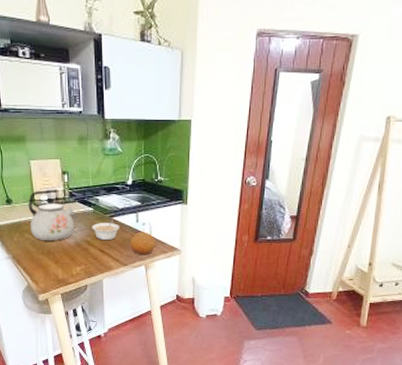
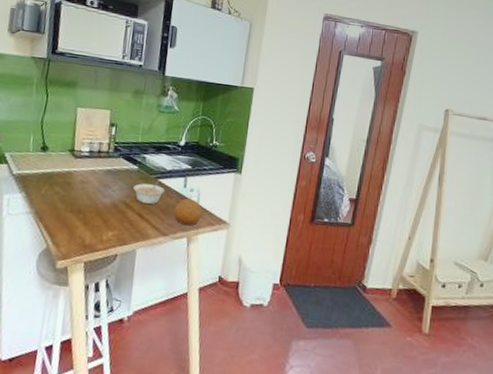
kettle: present [28,189,74,241] -> none [62,140,117,199]

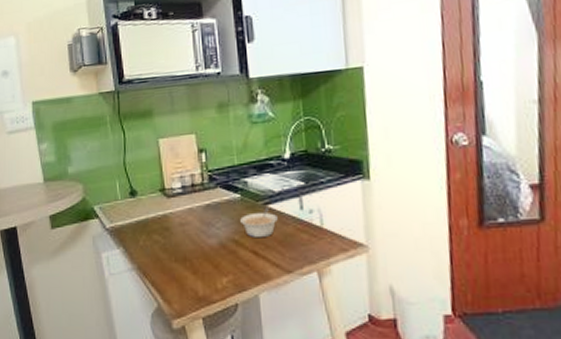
fruit: present [173,198,203,226] -> none [294,222,330,257]

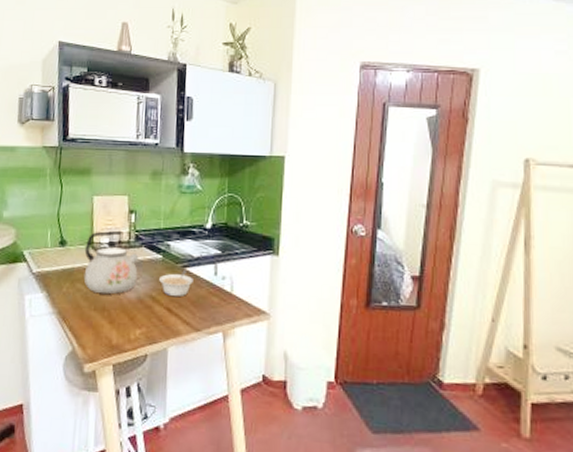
kettle: none [156,172,217,244] -> present [83,230,139,295]

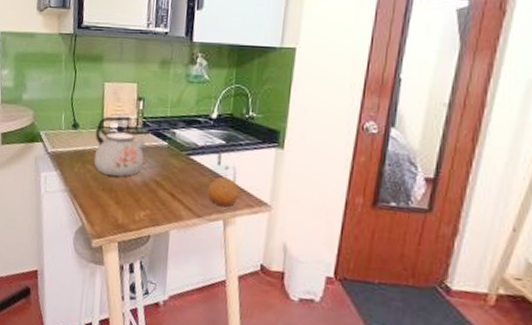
legume: present [159,270,193,297] -> none [164,158,197,184]
fruit: none [205,288,237,319] -> present [207,177,240,208]

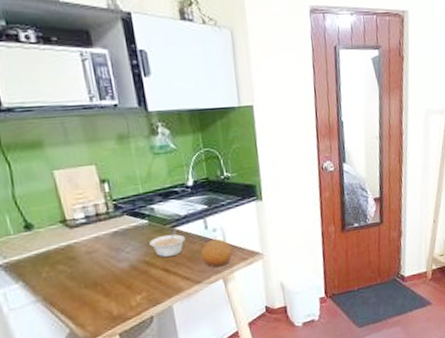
kettle: present [93,116,146,177] -> none [57,202,127,271]
legume: none [164,158,197,184] -> present [149,230,185,258]

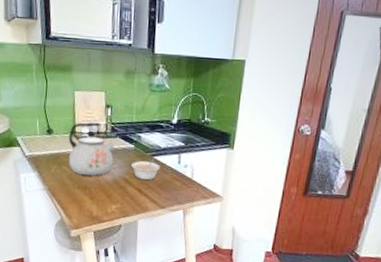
kettle: none [57,202,127,271] -> present [68,122,115,176]
fruit: present [200,239,232,268] -> none [169,174,197,200]

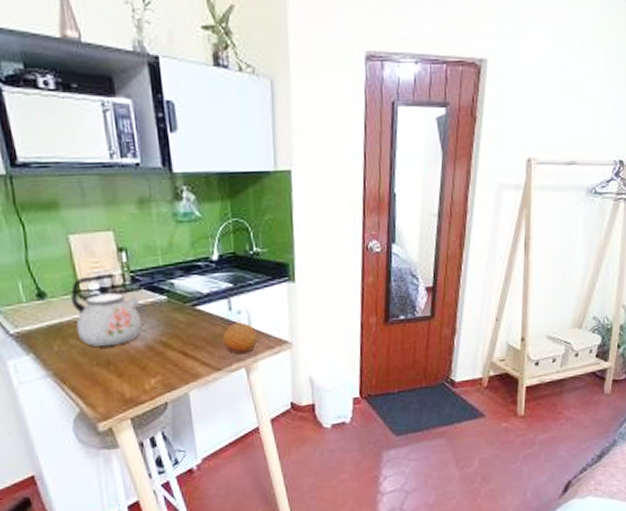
legume: present [131,159,160,181] -> none [167,309,206,340]
fruit: none [169,174,197,200] -> present [222,322,257,355]

